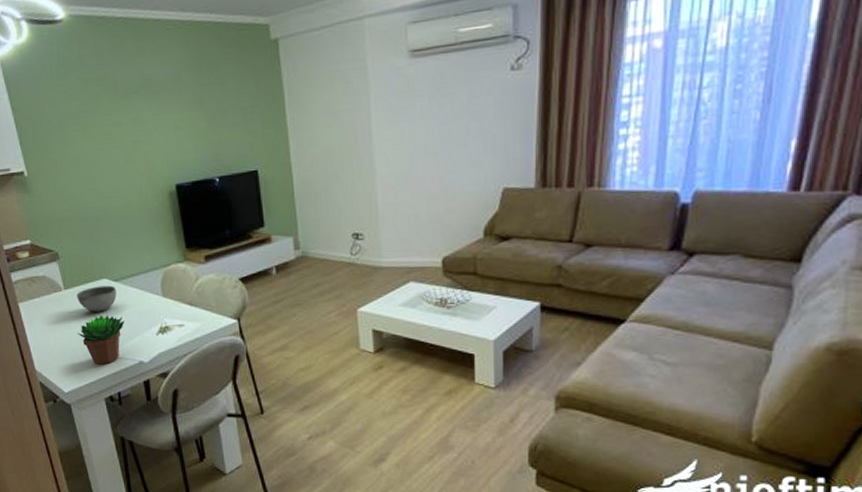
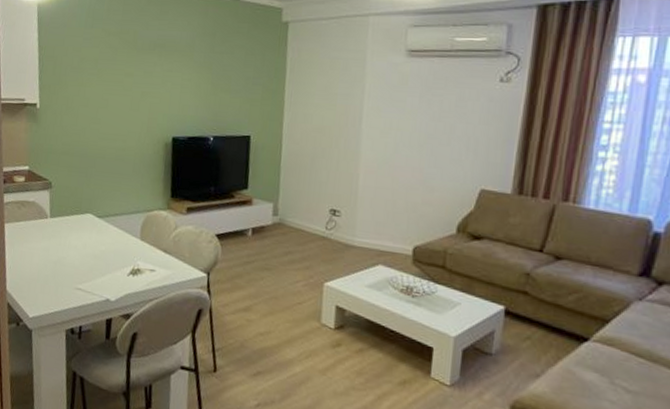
bowl: present [76,285,117,312] -> none [60,219,98,245]
succulent plant: present [78,314,125,365] -> none [54,247,100,297]

